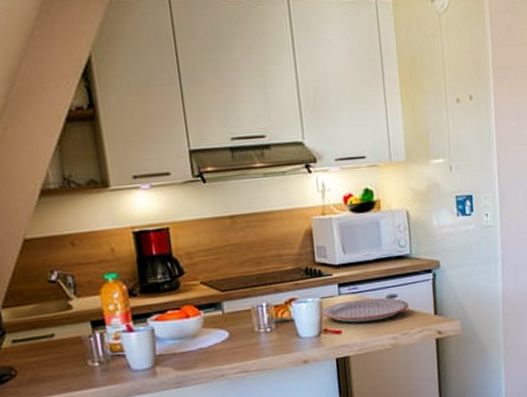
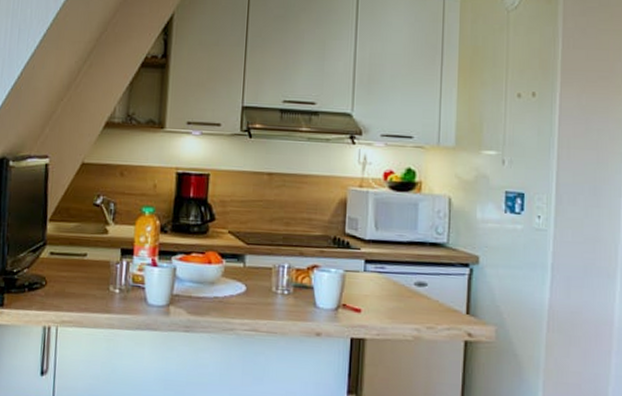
plate: present [320,298,409,323] -> none [342,279,439,307]

